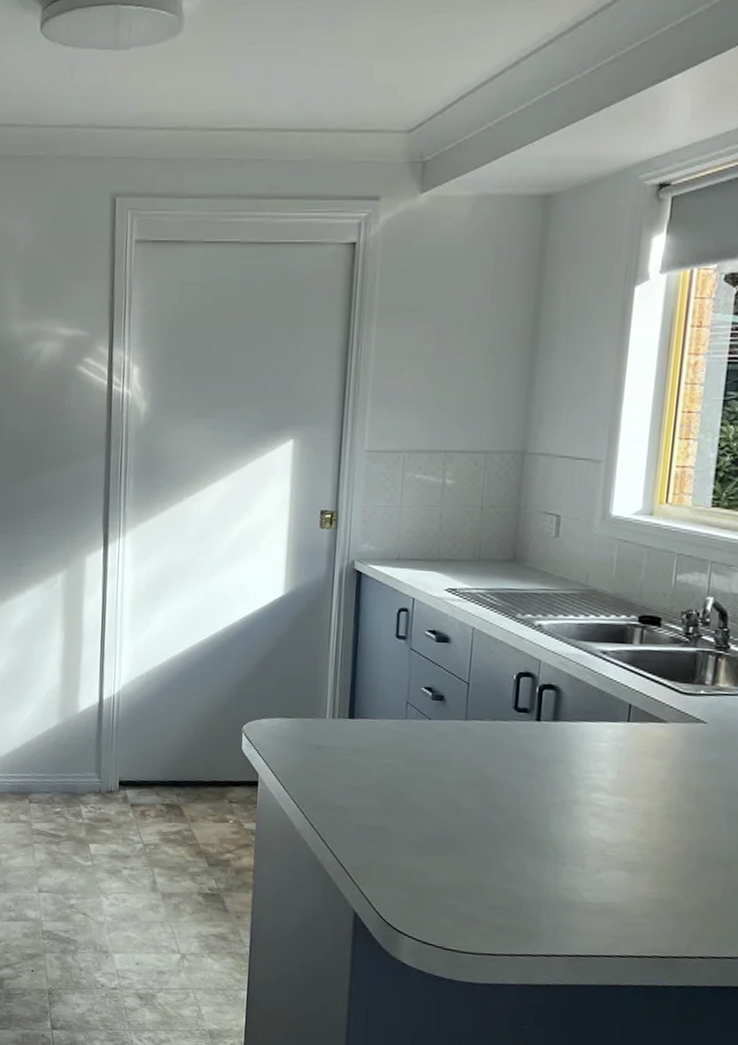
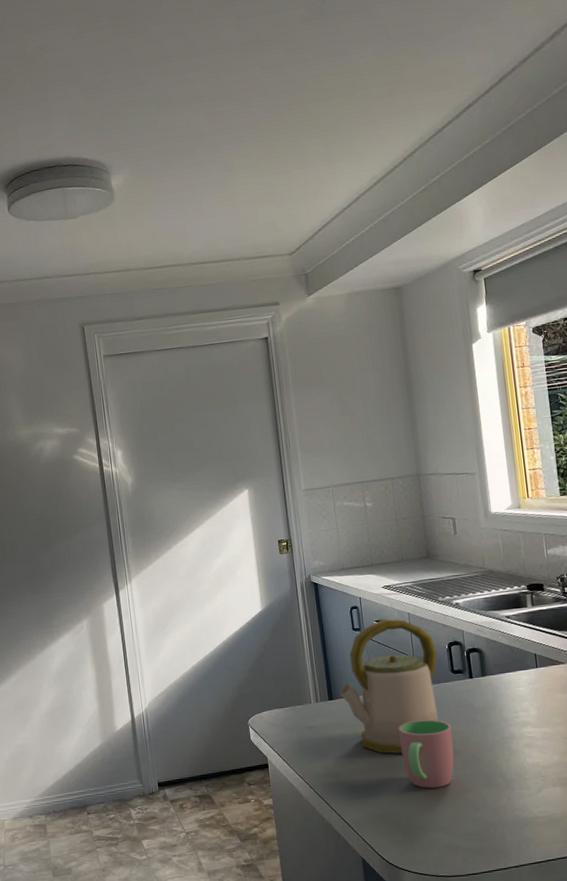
kettle: none [363,629,501,798] -> present [339,618,439,754]
cup: none [429,760,501,846] -> present [398,719,454,789]

